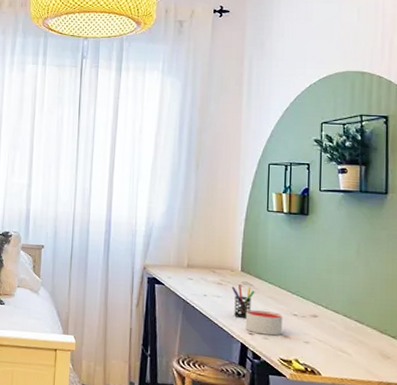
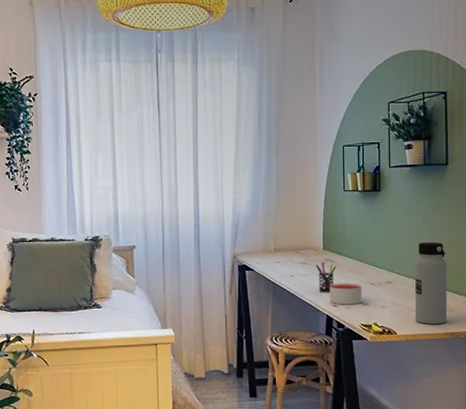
water bottle: none [344,276,384,371] -> present [415,242,447,324]

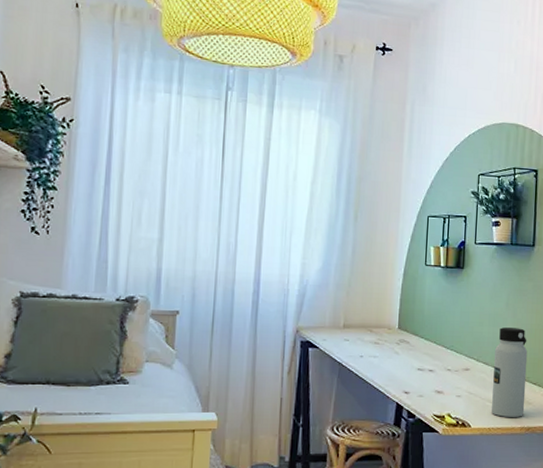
pen holder: present [315,262,337,292] -> none [388,343,412,377]
candle: present [329,283,362,305] -> none [401,368,437,392]

